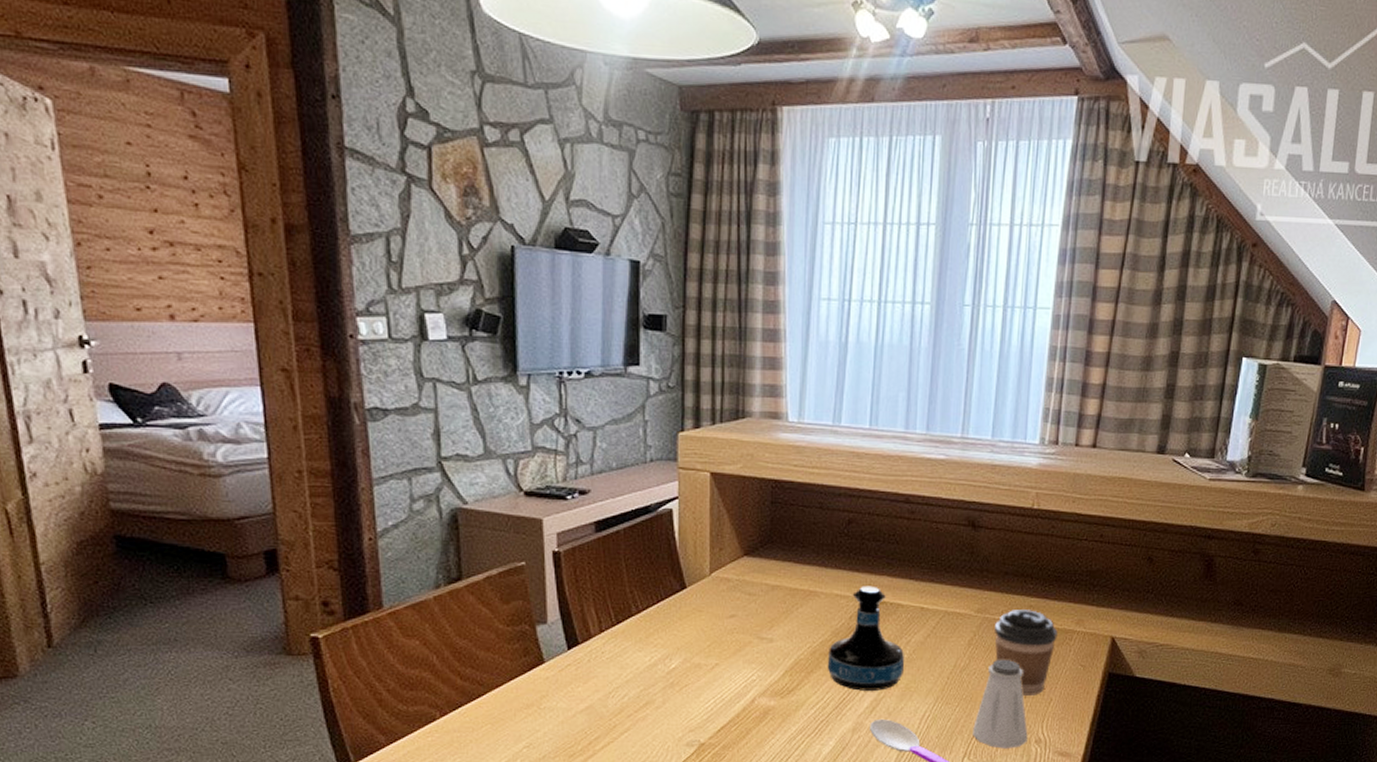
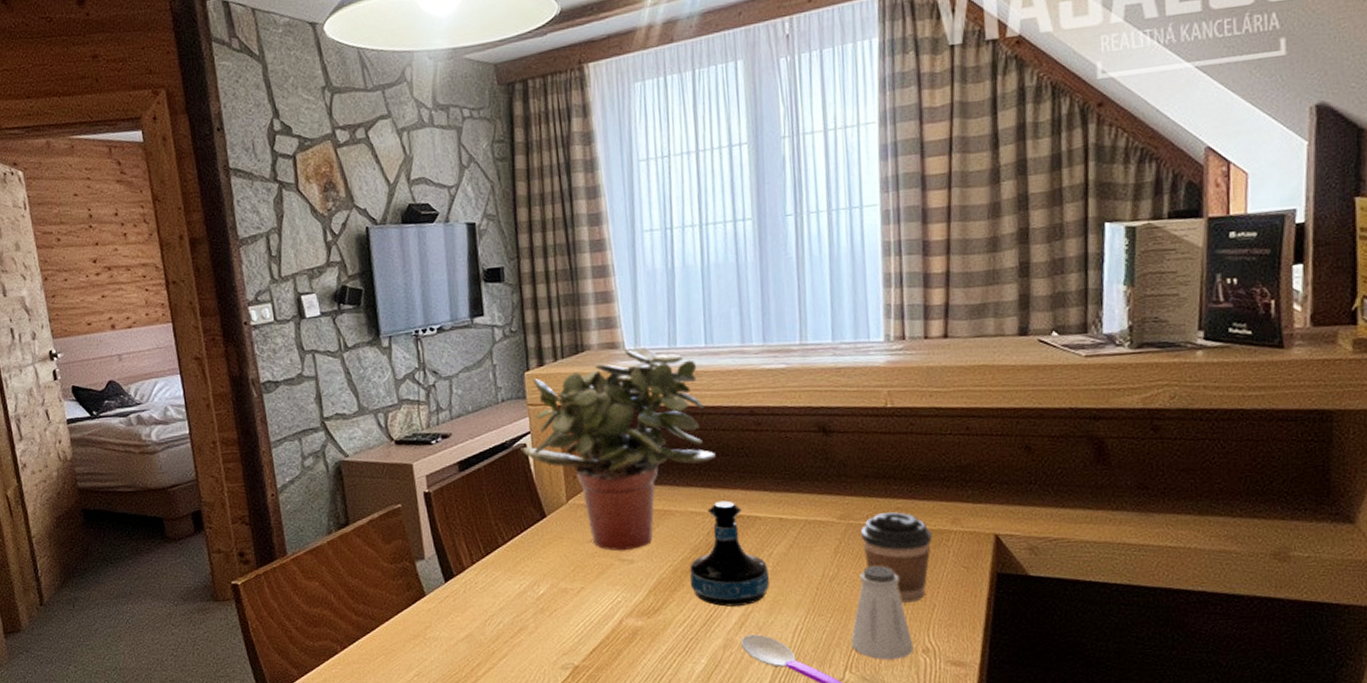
potted plant: none [666,421,867,629] -> present [521,347,716,551]

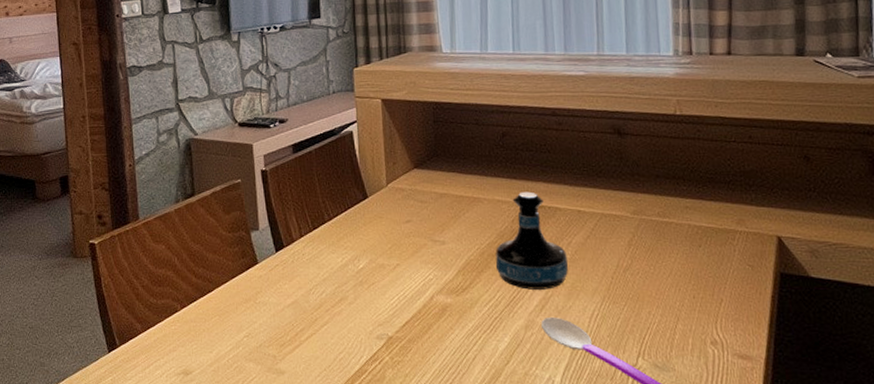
potted plant: present [521,347,716,551] -> none [348,52,521,233]
saltshaker: present [851,565,914,660] -> none [644,259,703,349]
coffee cup: present [861,512,932,603] -> none [653,210,719,296]

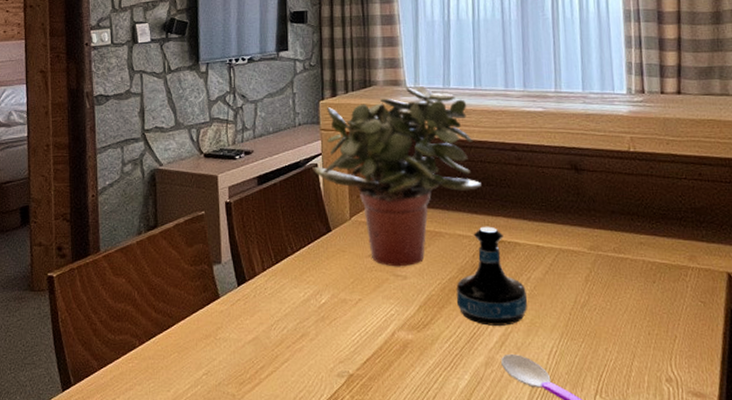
potted plant: none [348,52,521,233] -> present [312,86,482,267]

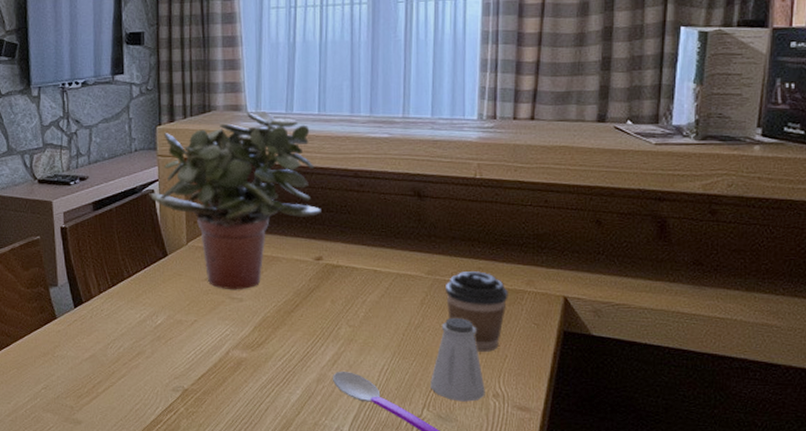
tequila bottle: present [456,226,527,326] -> none [292,251,361,345]
saltshaker: none [601,295,658,387] -> present [430,317,485,402]
coffee cup: none [609,246,672,332] -> present [446,271,508,352]

